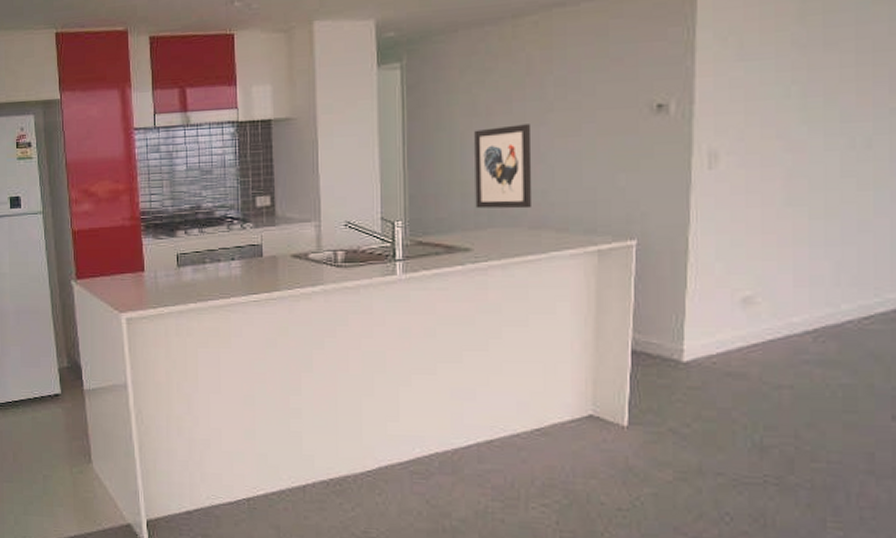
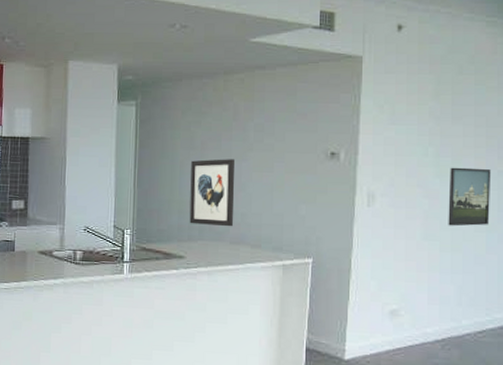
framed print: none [820,107,881,186] -> present [448,167,492,227]

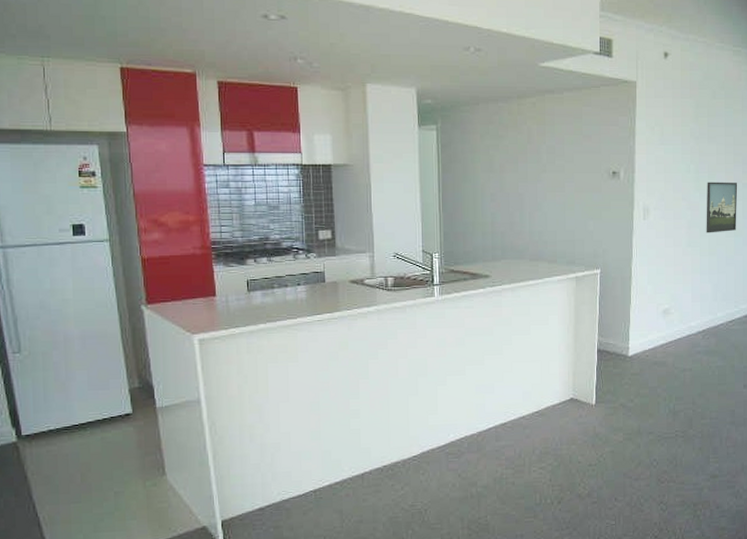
wall art: present [189,159,235,227] -> none [491,181,532,245]

